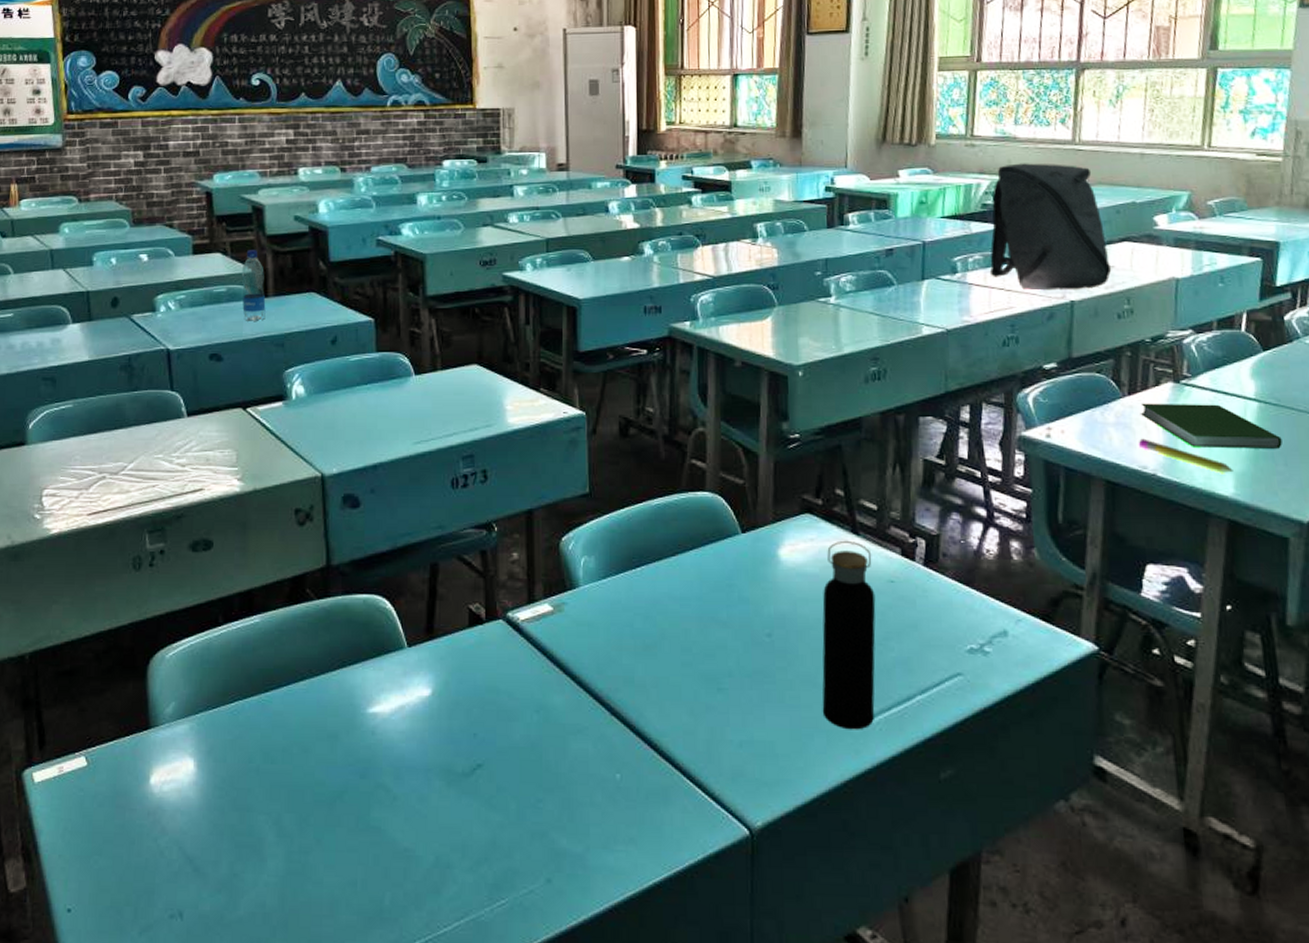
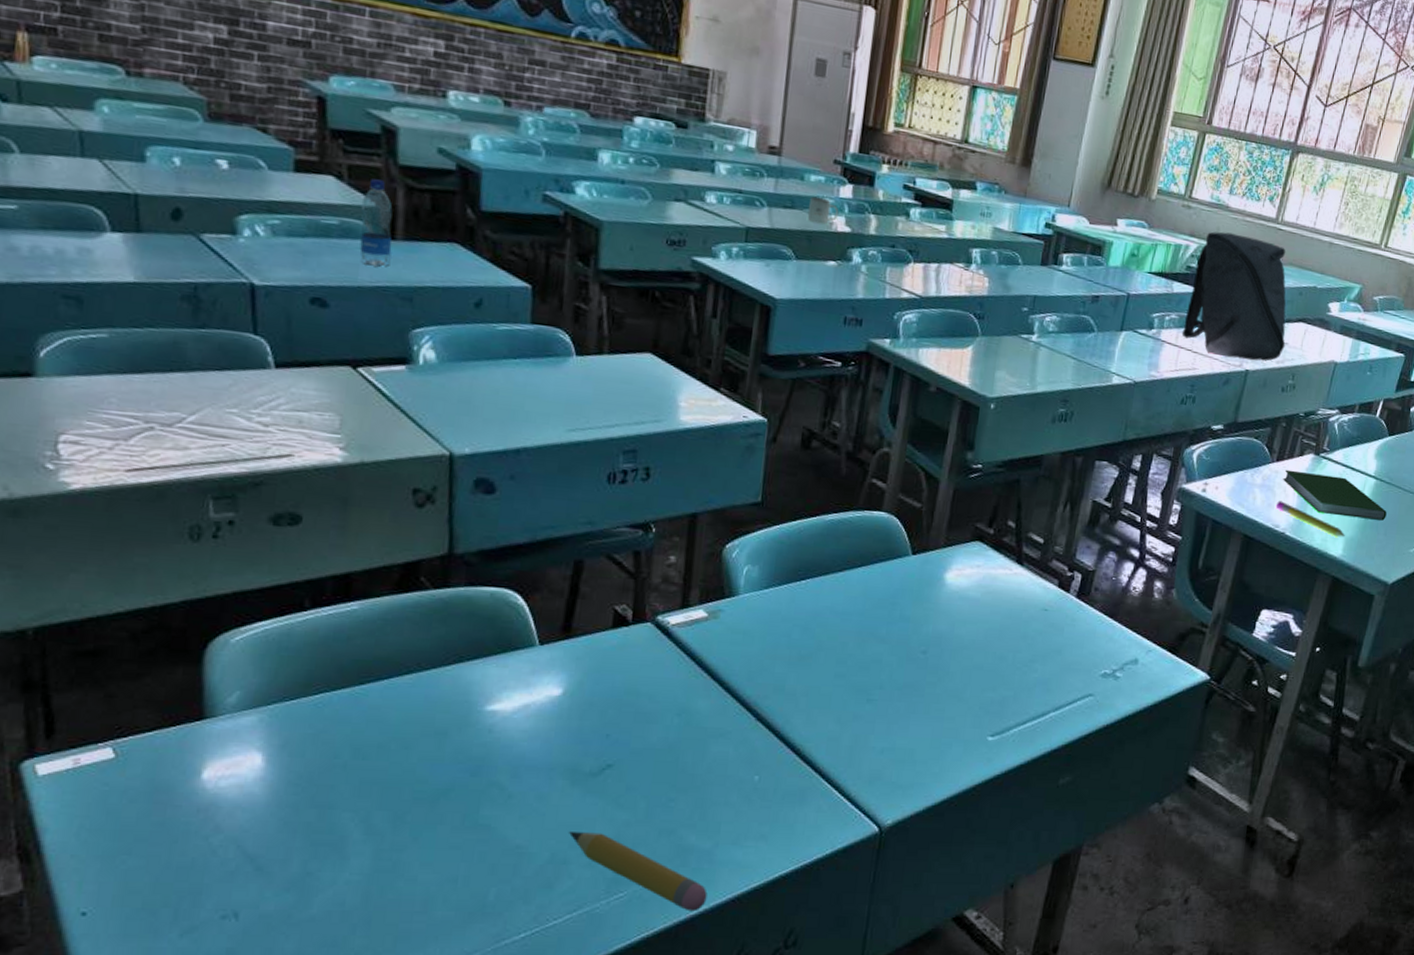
pencil: none [448,834,585,922] -> present [568,832,708,912]
mug: none [598,201,627,226] -> present [806,196,839,226]
water bottle: present [822,540,876,730] -> none [963,569,1032,741]

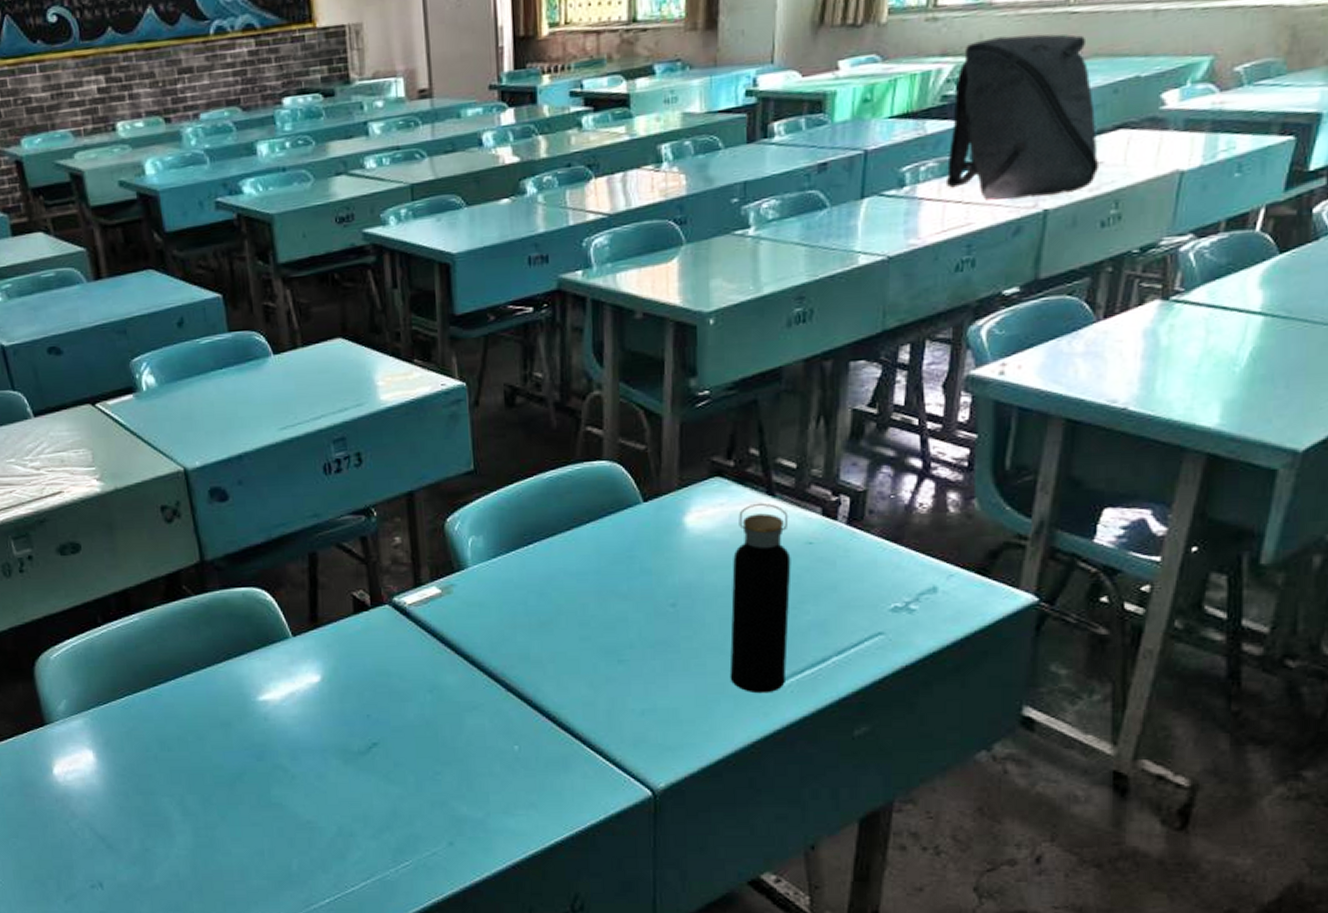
bottle: present [359,179,393,268] -> none [68,225,102,309]
pencil: present [568,832,708,912] -> none [349,807,488,878]
mug: present [806,196,839,226] -> none [470,131,504,163]
water bottle: none [963,569,1032,741] -> present [729,502,791,694]
pencil: present [1275,500,1345,537] -> none [1109,368,1221,402]
hardcover book: present [1282,469,1387,521] -> none [1115,321,1287,375]

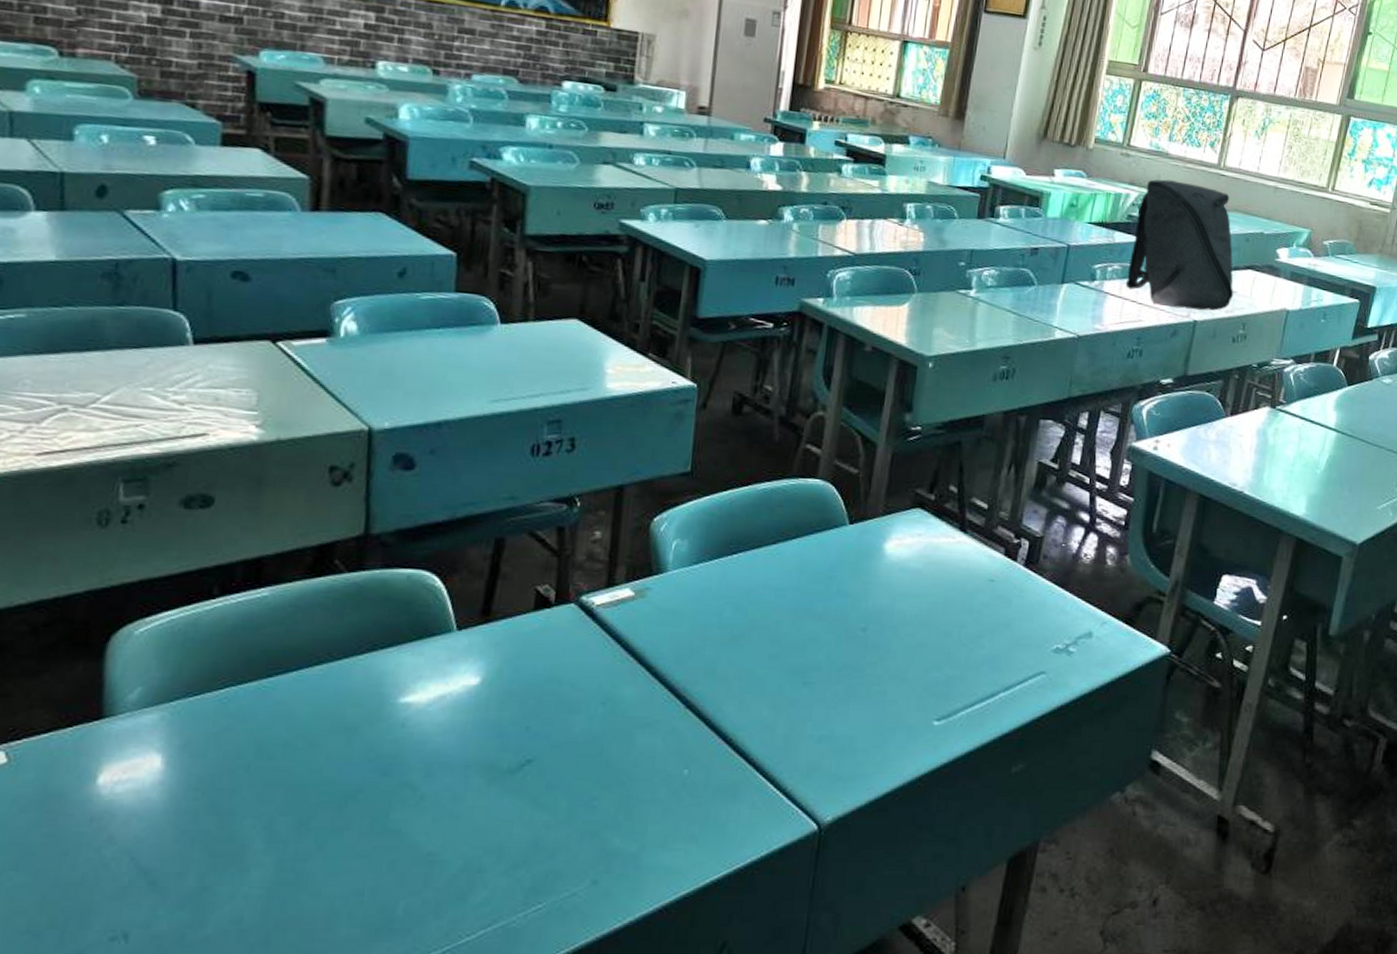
water bottle: present [729,502,791,694] -> none [907,537,976,726]

